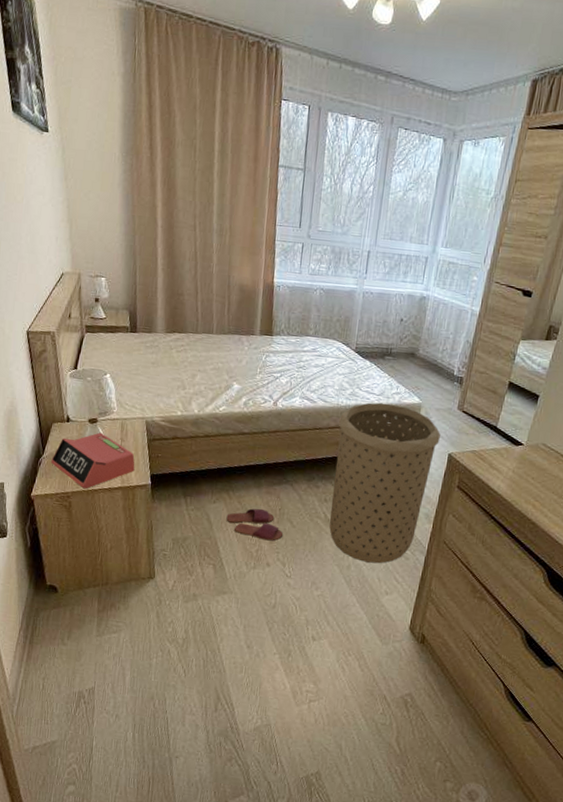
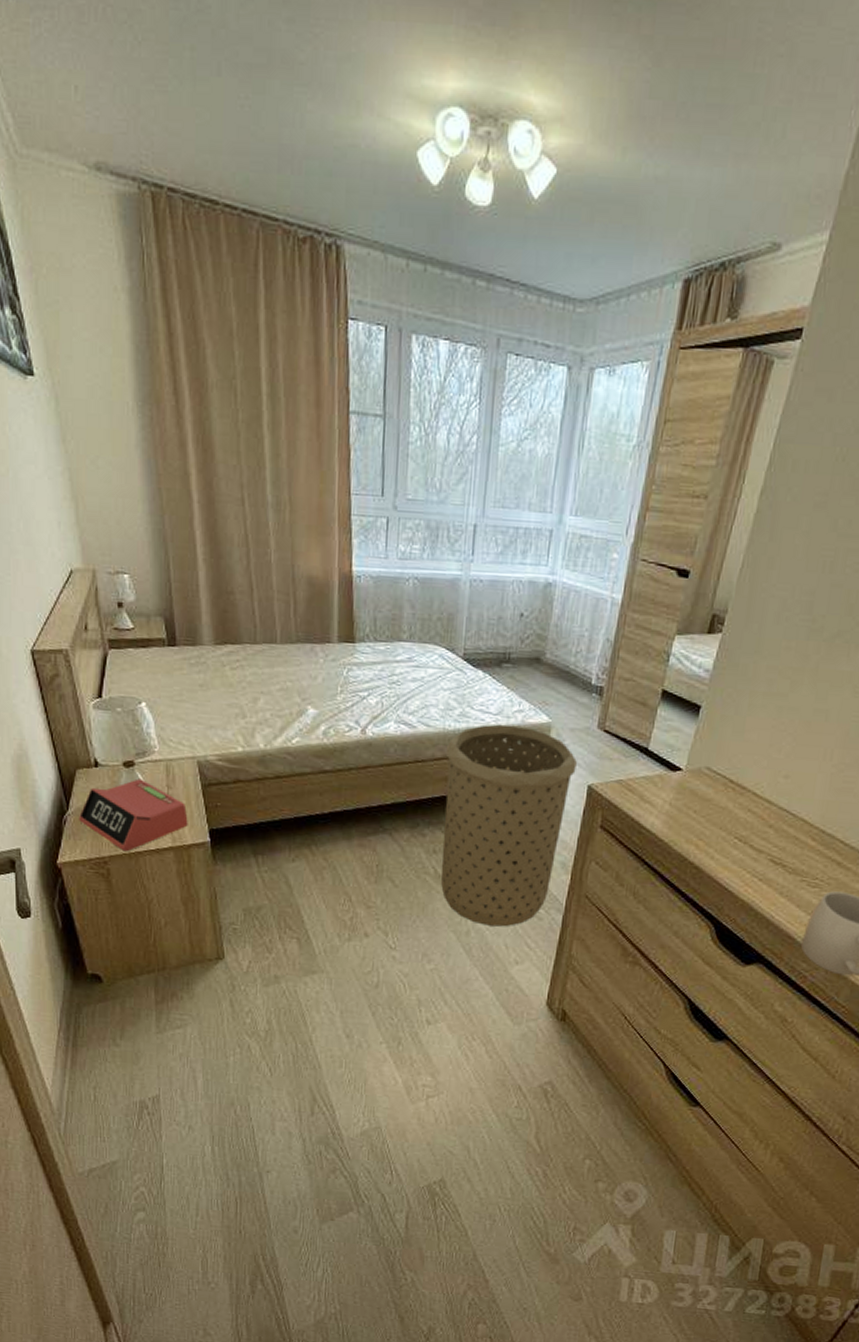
slippers: present [226,508,283,541] -> none [310,865,382,905]

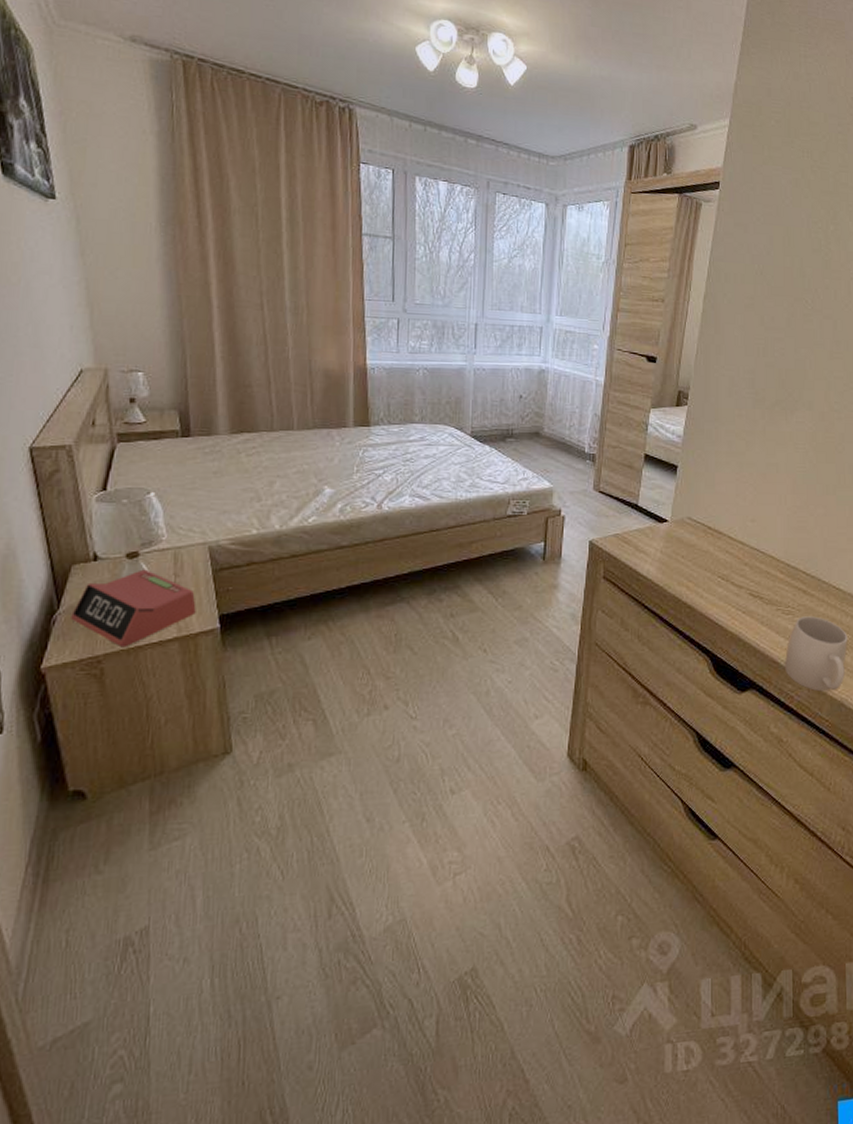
laundry basket: present [440,724,577,927] -> none [458,492,578,683]

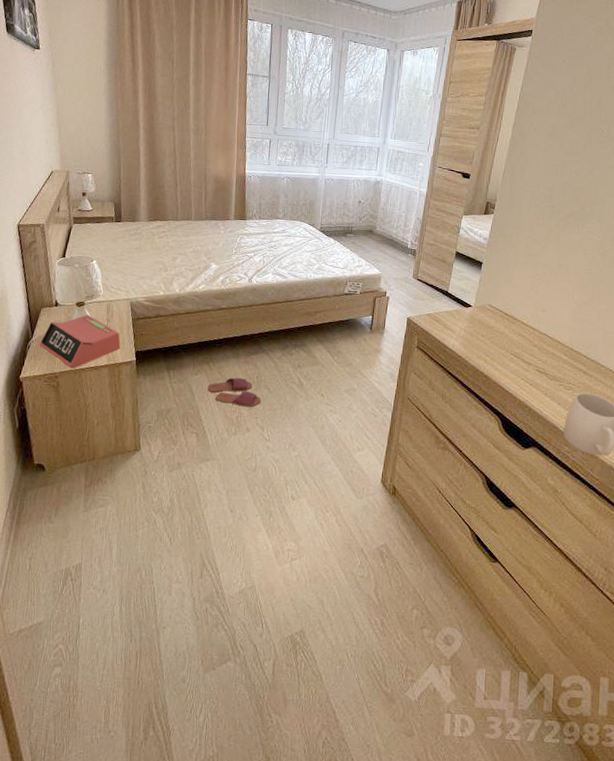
slippers: none [326,637,401,677] -> present [207,377,261,407]

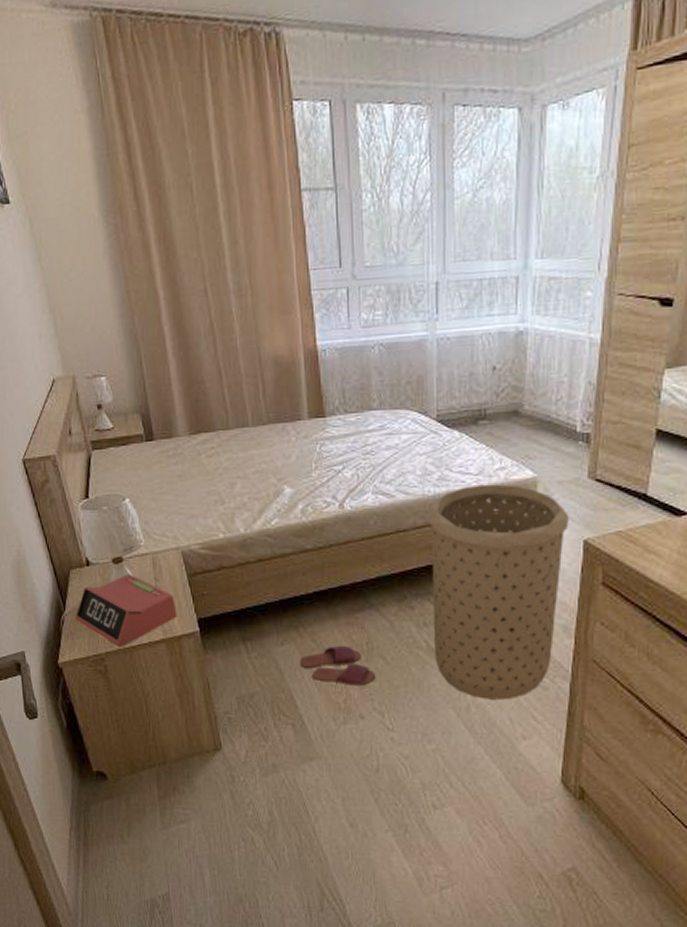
laundry basket: none [303,275,399,422] -> present [427,484,569,700]

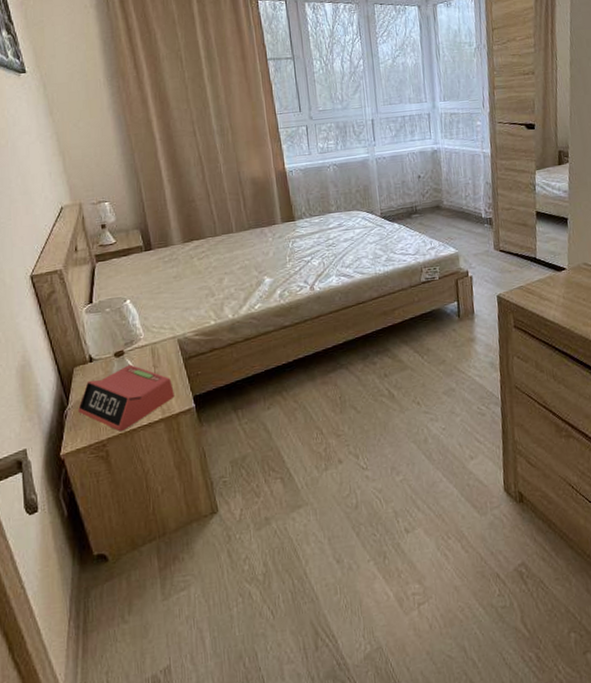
slippers: present [300,645,375,686] -> none [284,402,349,436]
laundry basket: present [427,484,569,700] -> none [380,260,485,431]

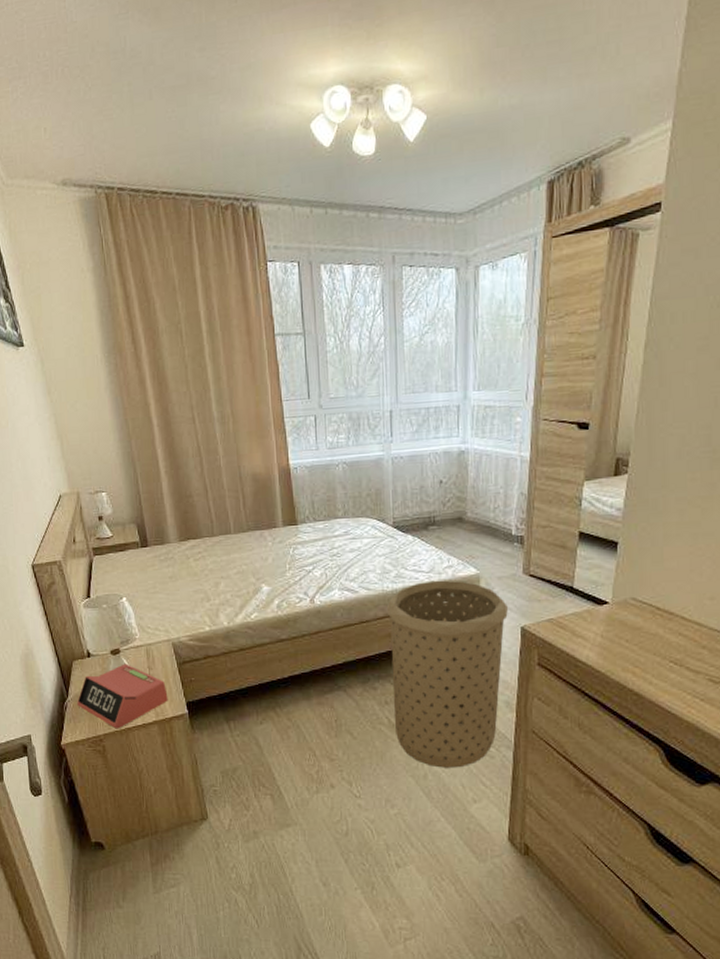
laundry basket: none [380,260,485,431] -> present [386,580,508,768]

